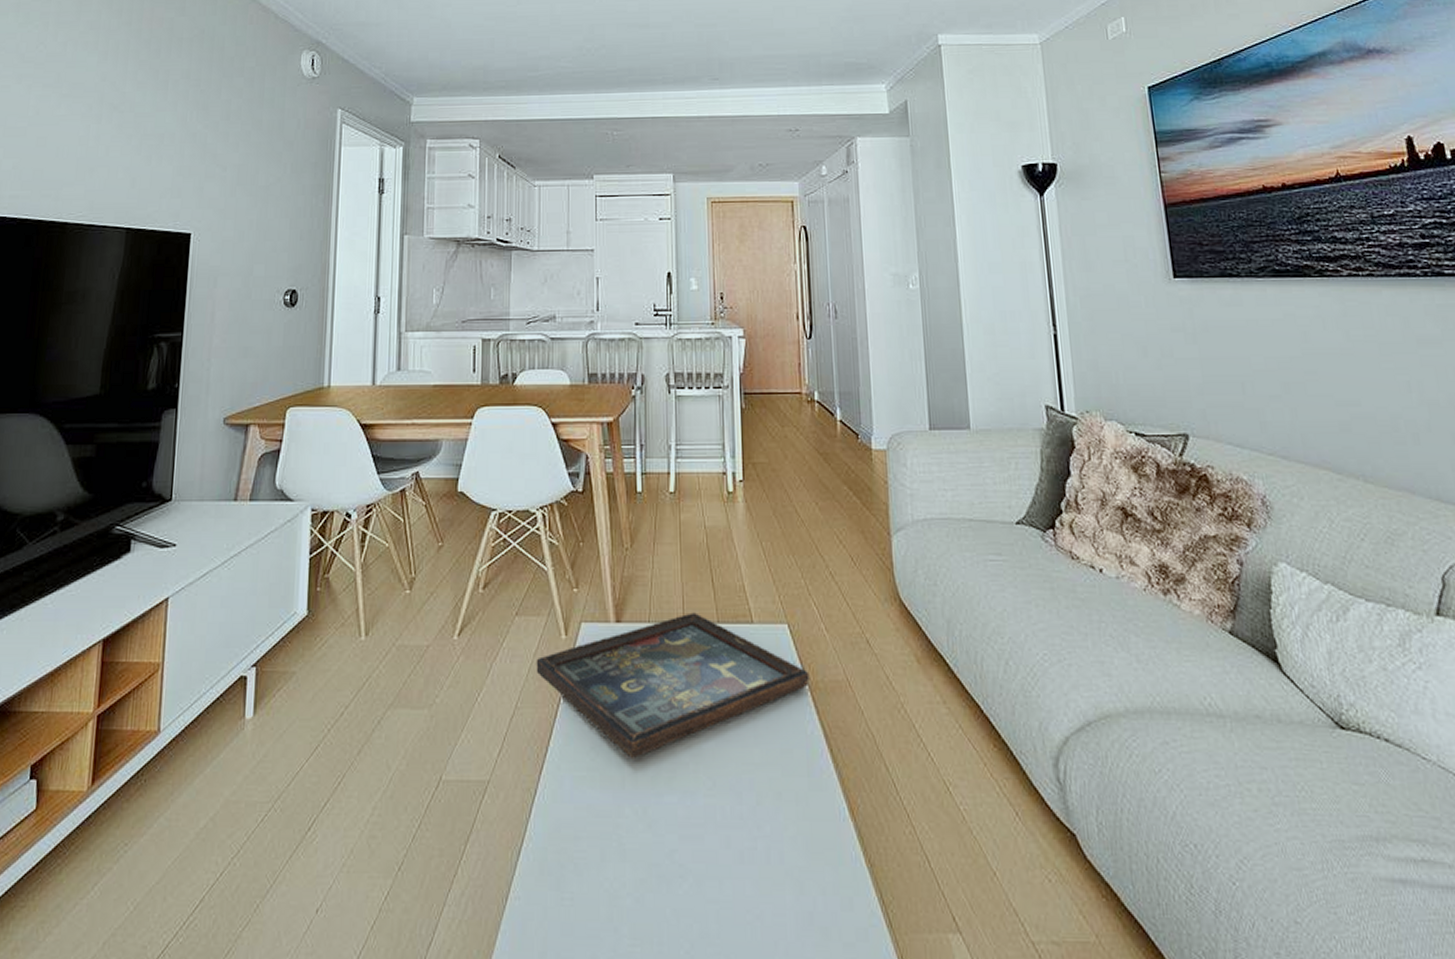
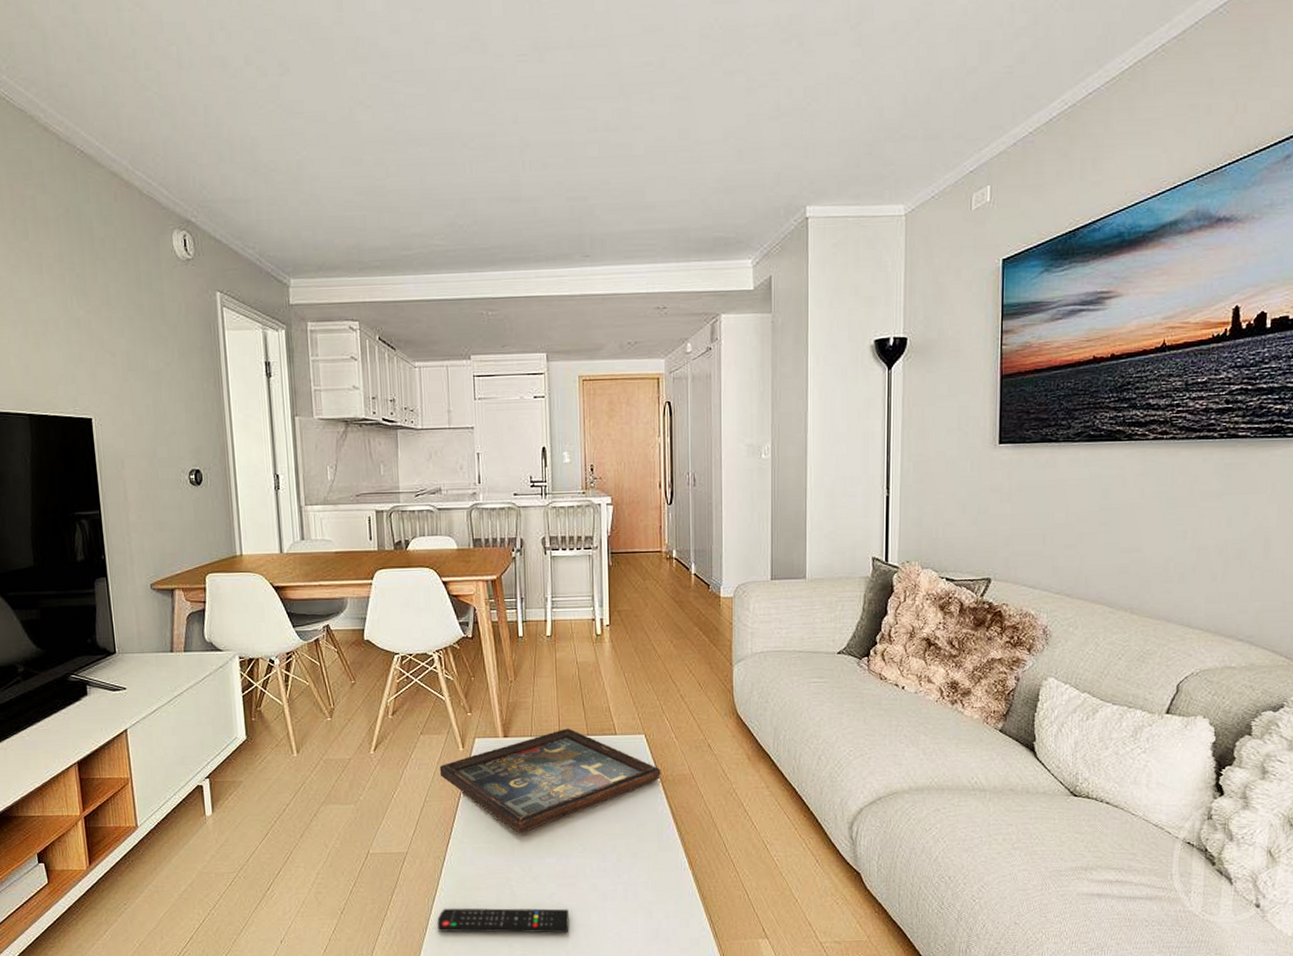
remote control: none [522,867,694,913] -> present [437,908,569,933]

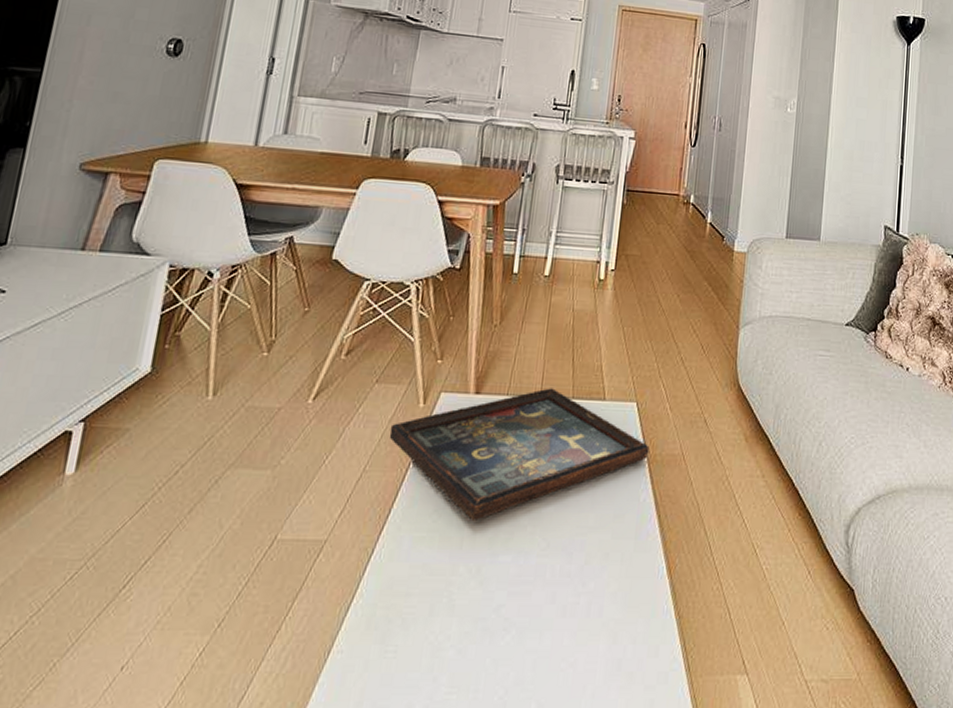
remote control: present [437,908,569,933] -> none [344,622,517,662]

